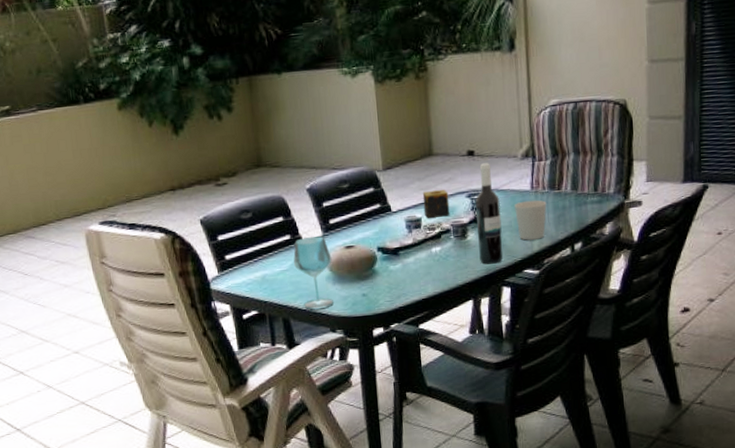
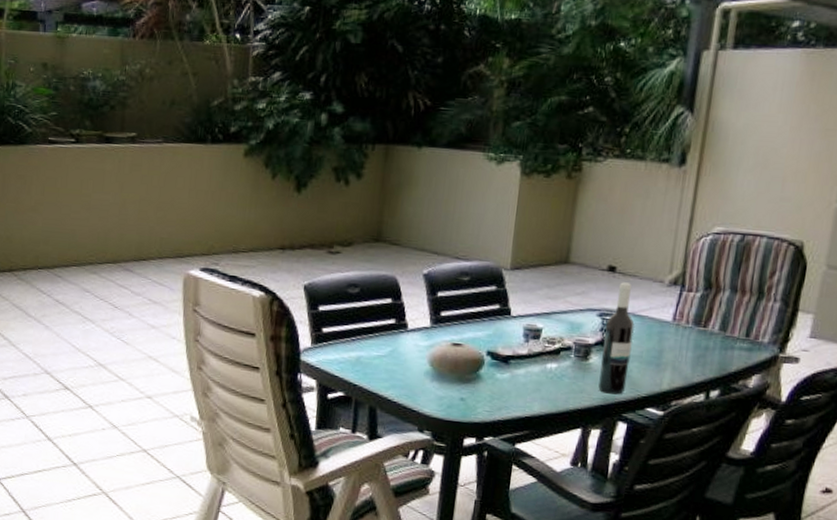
wine glass: present [293,236,333,310] -> none [393,325,436,405]
candle: present [422,189,450,218] -> none [546,301,578,332]
dixie cup: present [514,200,547,241] -> none [648,332,688,378]

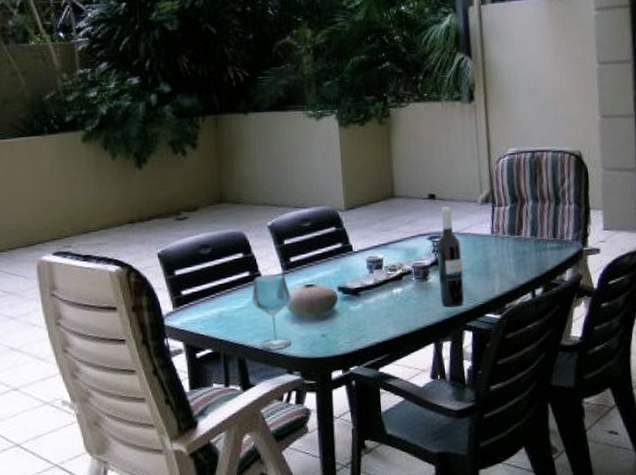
wine glass: none [393,325,436,405] -> present [252,273,291,350]

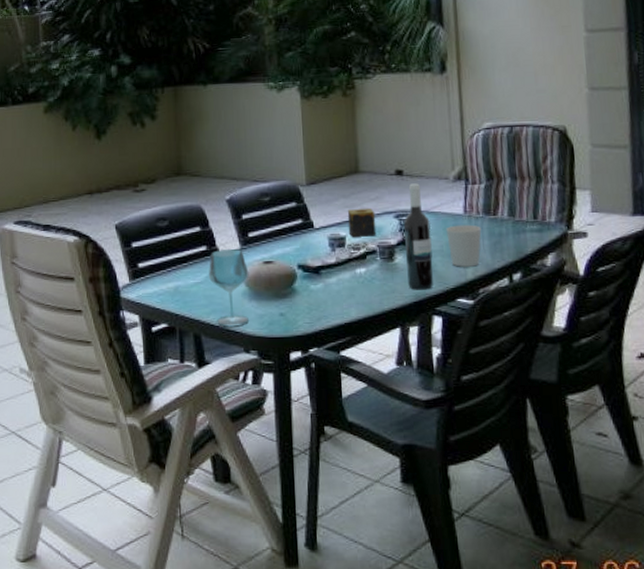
candle: none [384,230,412,259] -> present [347,207,377,237]
dixie cup: none [475,244,507,284] -> present [446,224,482,267]

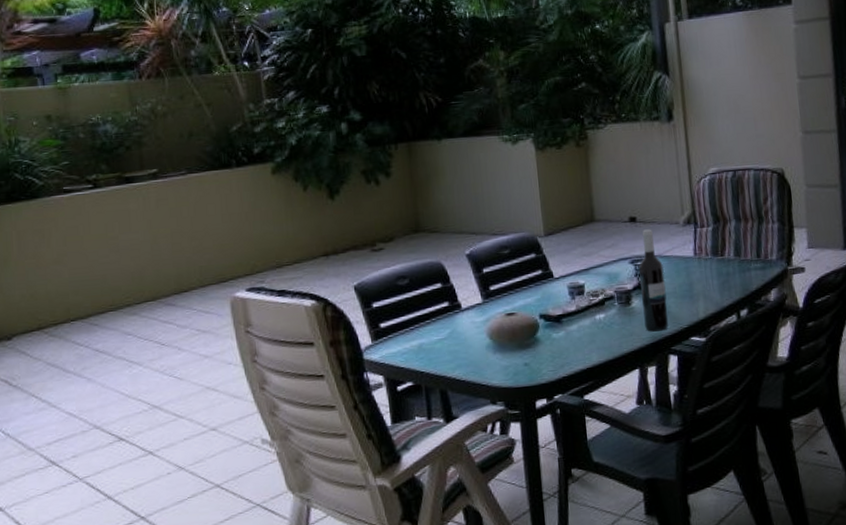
wine glass: present [209,248,249,327] -> none [452,302,494,381]
candle: present [347,207,377,237] -> none [585,255,614,285]
dixie cup: present [446,224,482,267] -> none [678,266,711,307]

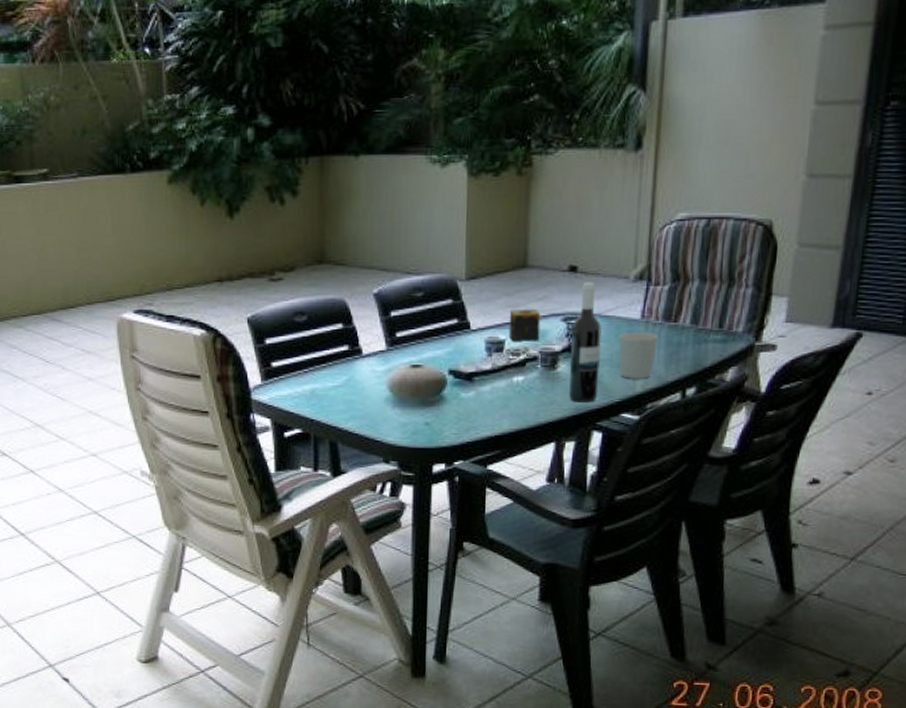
candle: none [585,255,614,285] -> present [508,308,541,341]
dixie cup: none [678,266,711,307] -> present [618,331,659,379]

